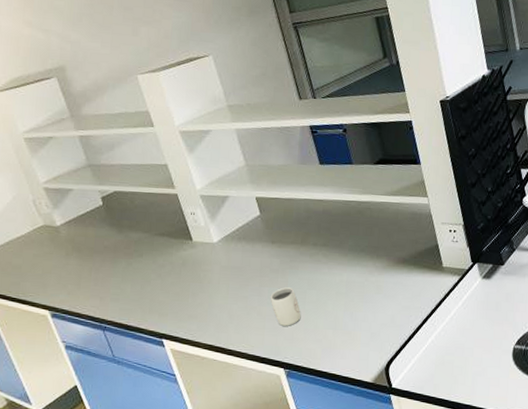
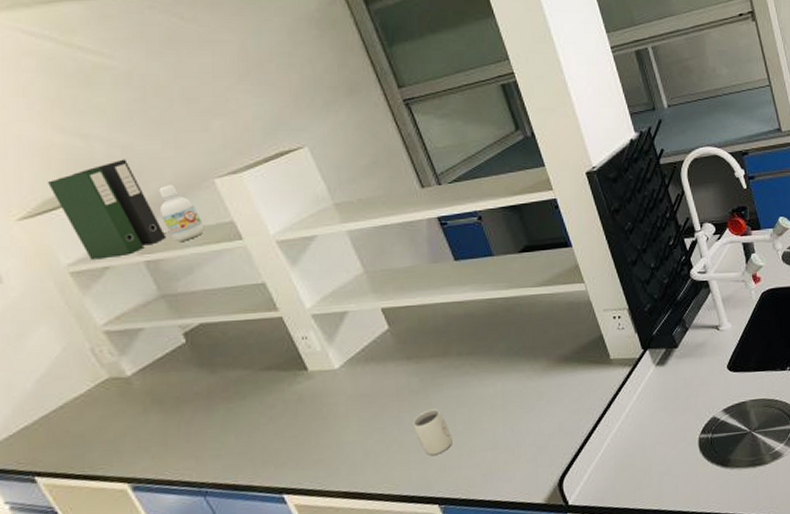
binder: none [16,52,97,130] -> present [48,159,167,260]
bottle: none [94,76,126,123] -> present [159,185,204,241]

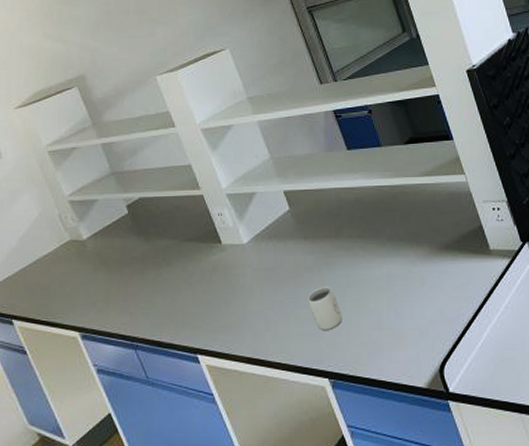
binder: present [48,159,167,260] -> none [38,60,119,141]
bottle: present [159,185,204,241] -> none [114,81,147,128]

